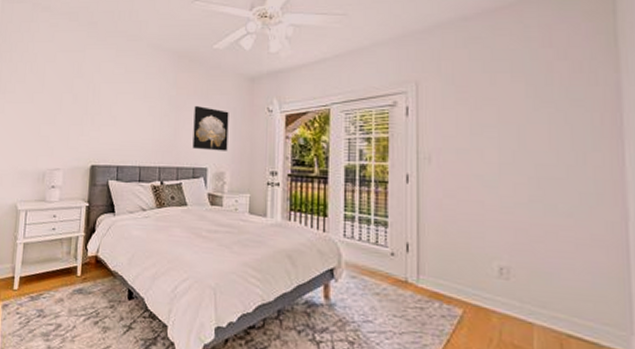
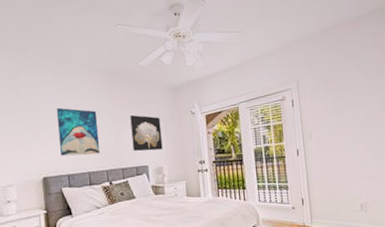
wall art: none [112,89,158,147] -> present [56,107,100,156]

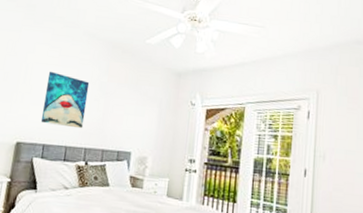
wall art: present [130,115,163,151] -> none [119,94,156,138]

